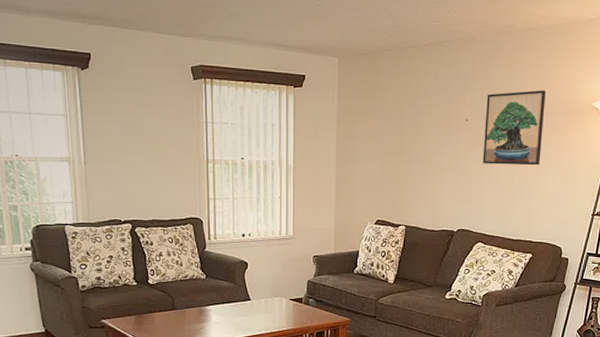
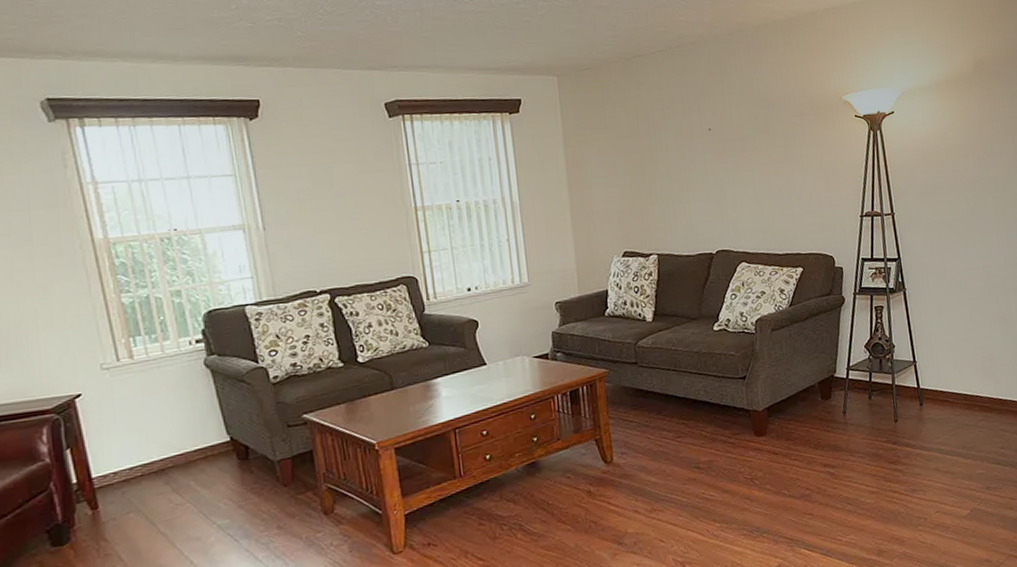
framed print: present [482,90,547,166] -> none [728,88,797,175]

